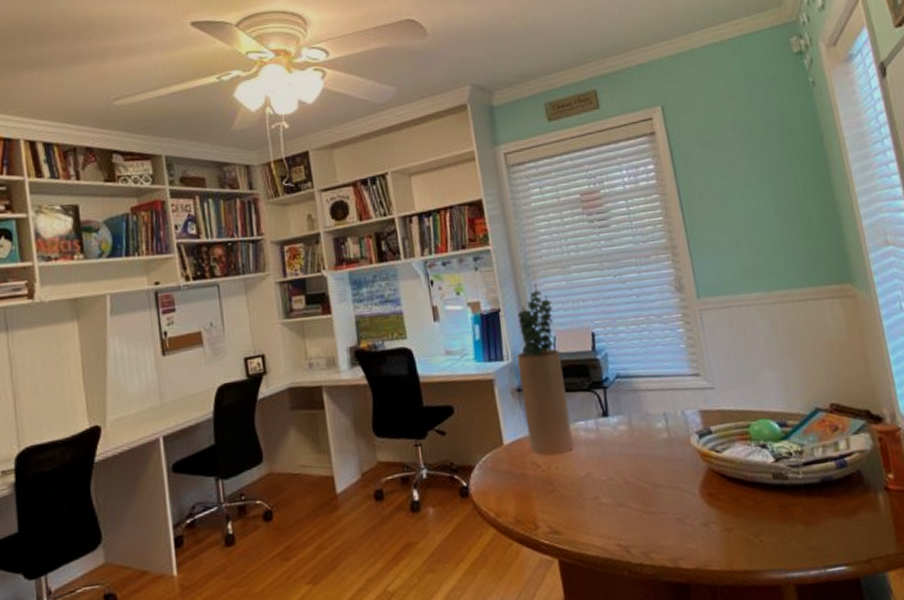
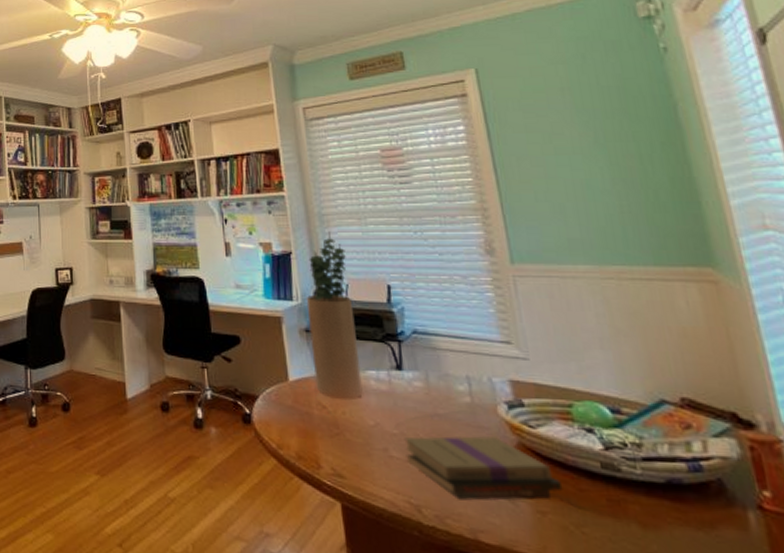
books: none [612,467,745,533] -> present [404,436,563,502]

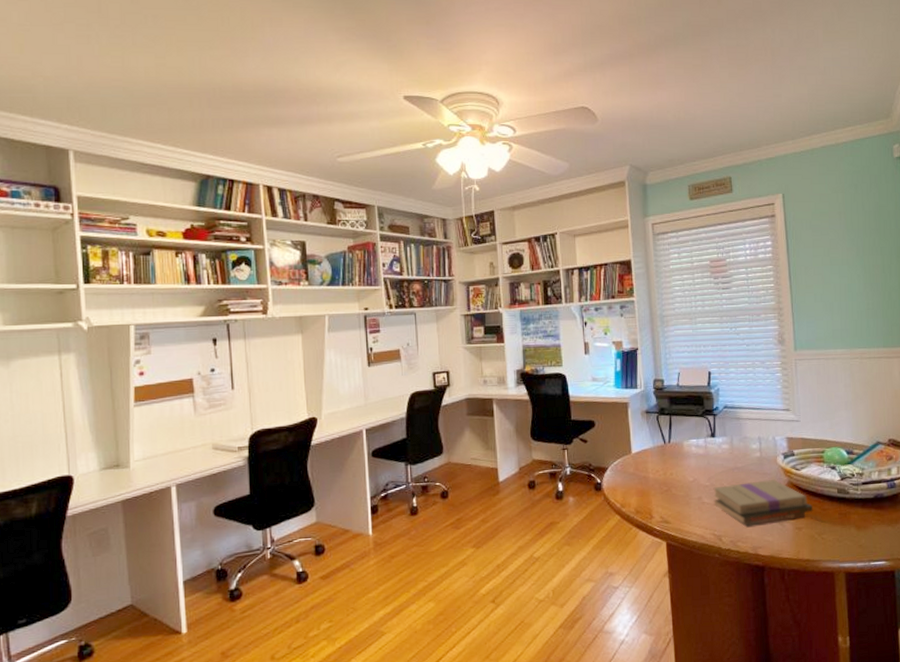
vase: present [306,231,363,401] -> none [647,330,686,465]

